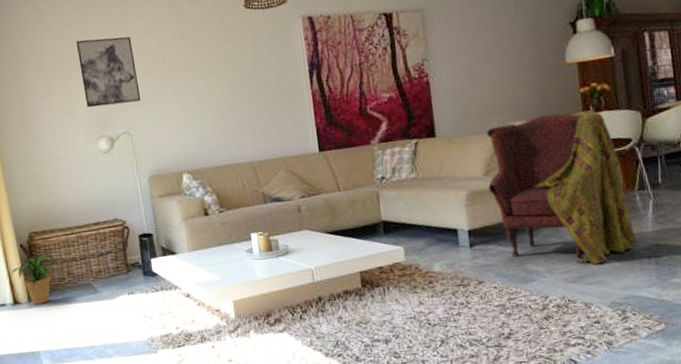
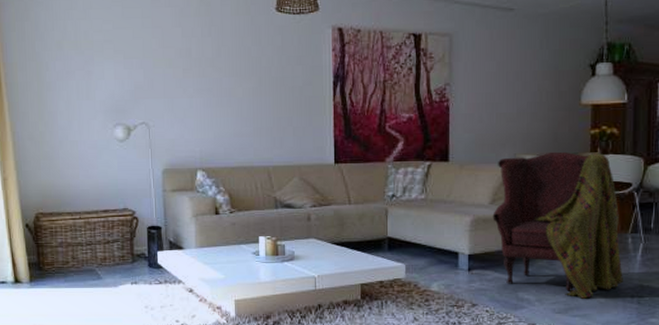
potted plant: present [10,254,57,305] -> none [13,237,62,286]
wall art: present [76,37,141,108] -> none [100,23,162,94]

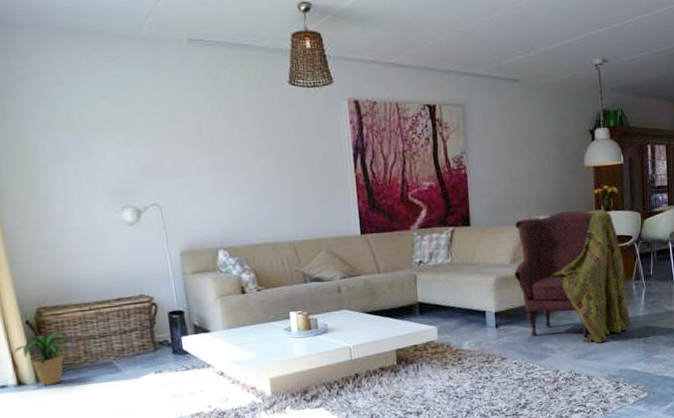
potted plant: none [13,237,62,286] -> present [12,331,72,386]

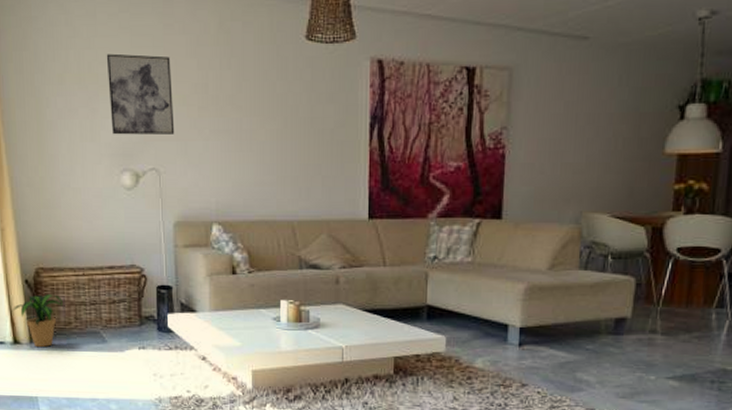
wall art: none [96,100,173,175] -> present [106,53,175,135]
tartan: present [514,209,631,343] -> none [550,210,703,383]

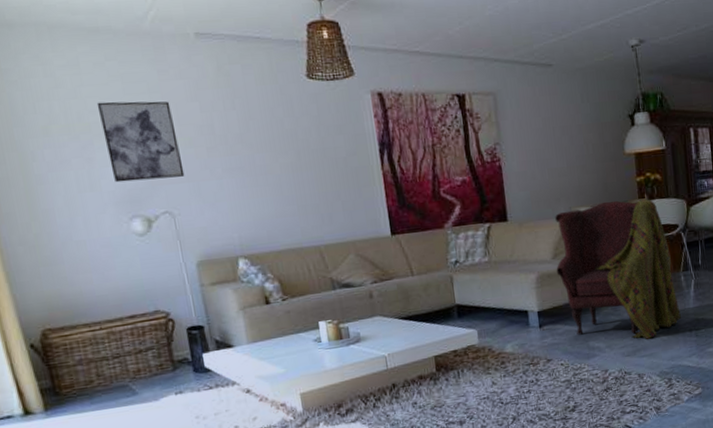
potted plant: present [12,294,64,348] -> none [17,354,82,414]
tartan: none [550,210,703,383] -> present [555,198,681,339]

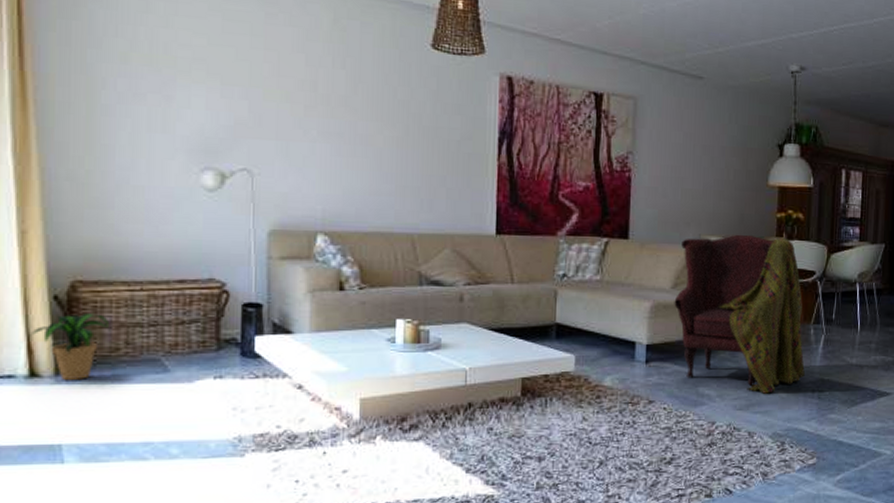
potted plant: none [17,354,82,414] -> present [29,314,110,381]
wall art: present [96,101,185,183] -> none [188,36,274,133]

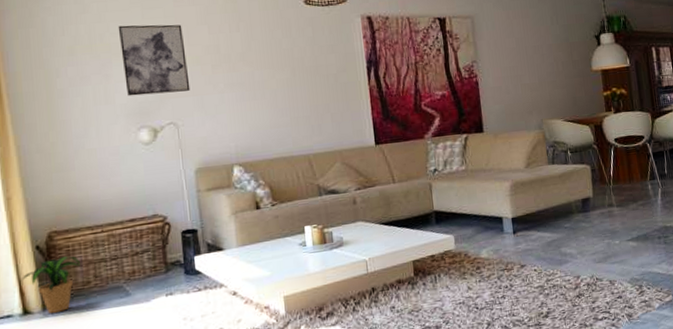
wall art: none [188,36,274,133] -> present [118,24,190,96]
tartan: present [674,234,805,394] -> none [528,111,650,246]

